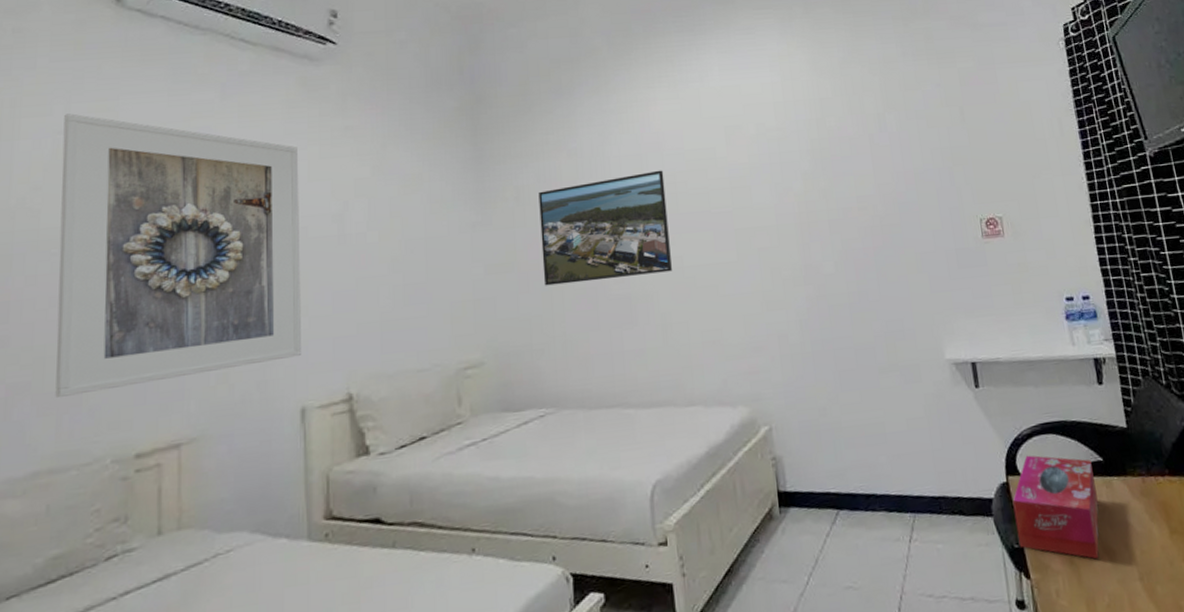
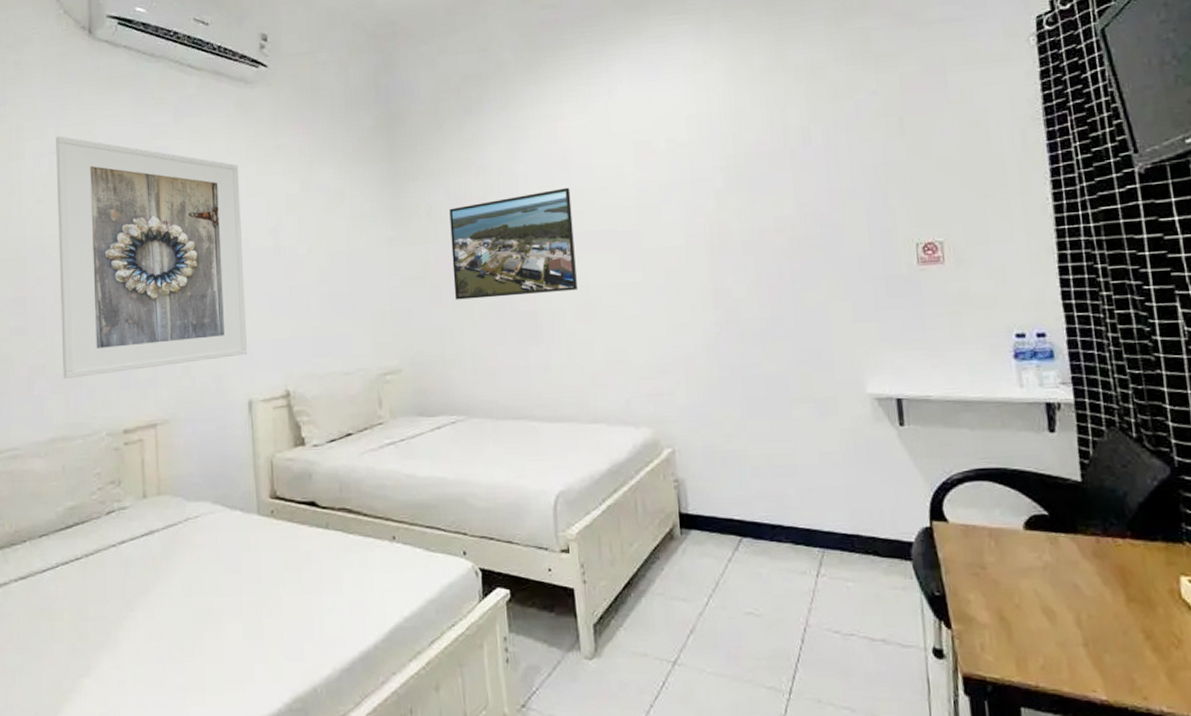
tissue box: present [1012,455,1099,560] -> none [935,501,1039,618]

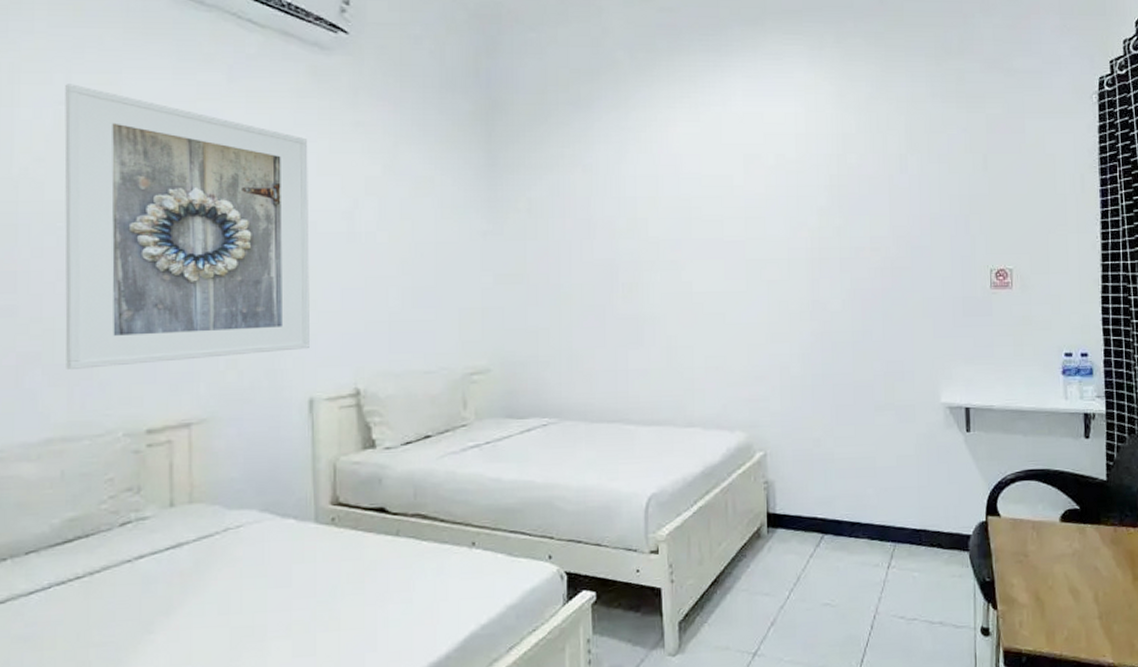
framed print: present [449,187,577,300] -> none [551,193,680,300]

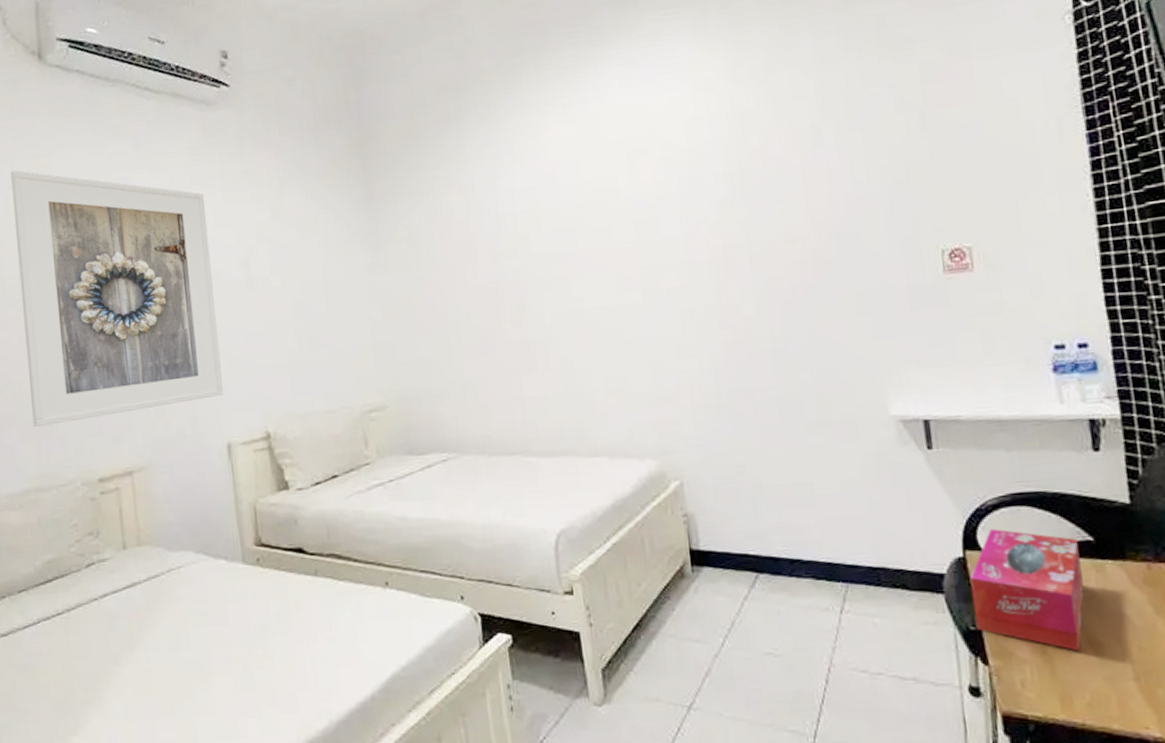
tissue box: none [989,498,1070,597] -> present [969,528,1084,652]

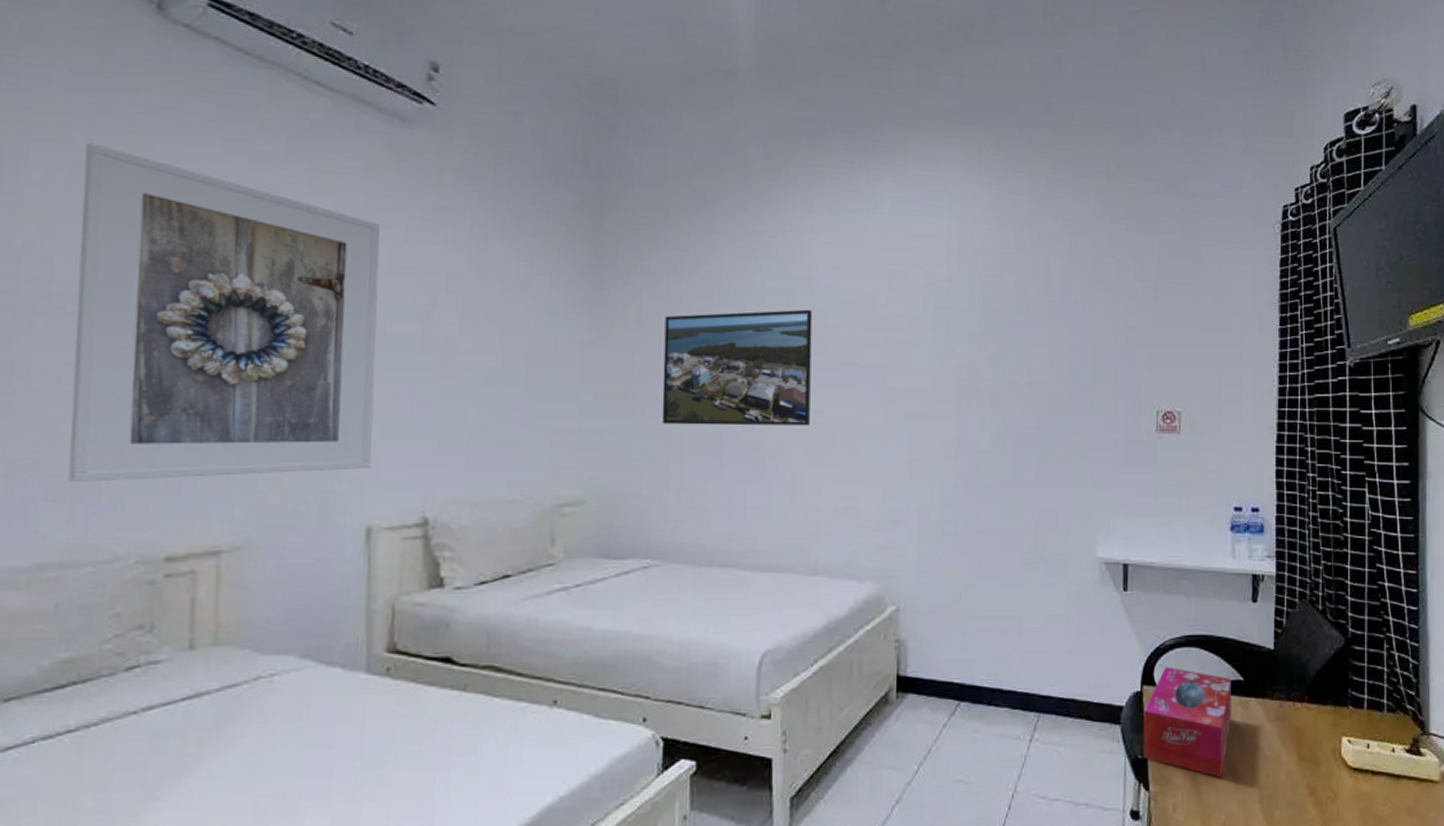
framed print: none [431,203,572,330] -> present [661,309,813,426]

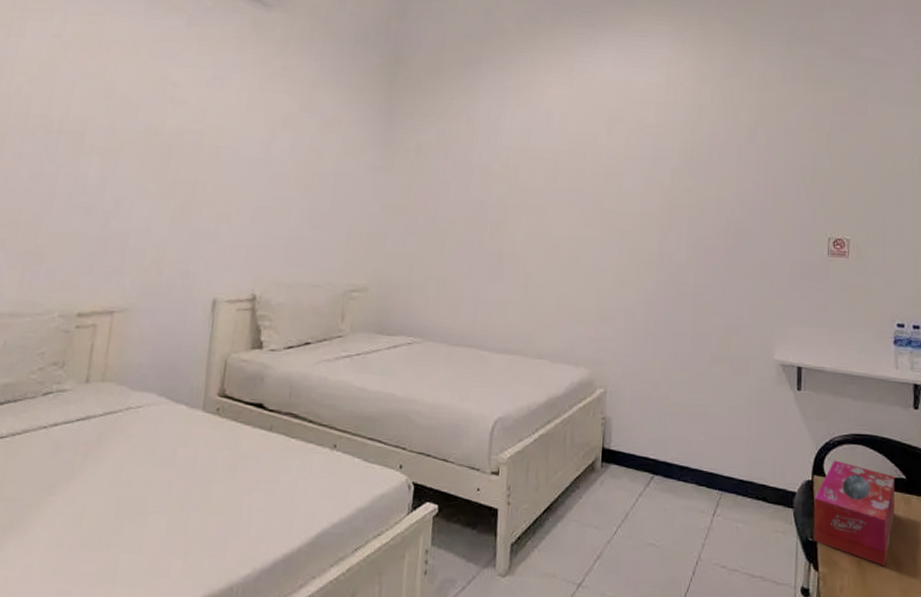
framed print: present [68,143,381,482] -> none [23,21,242,256]
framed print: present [661,309,813,426] -> none [429,146,548,238]

